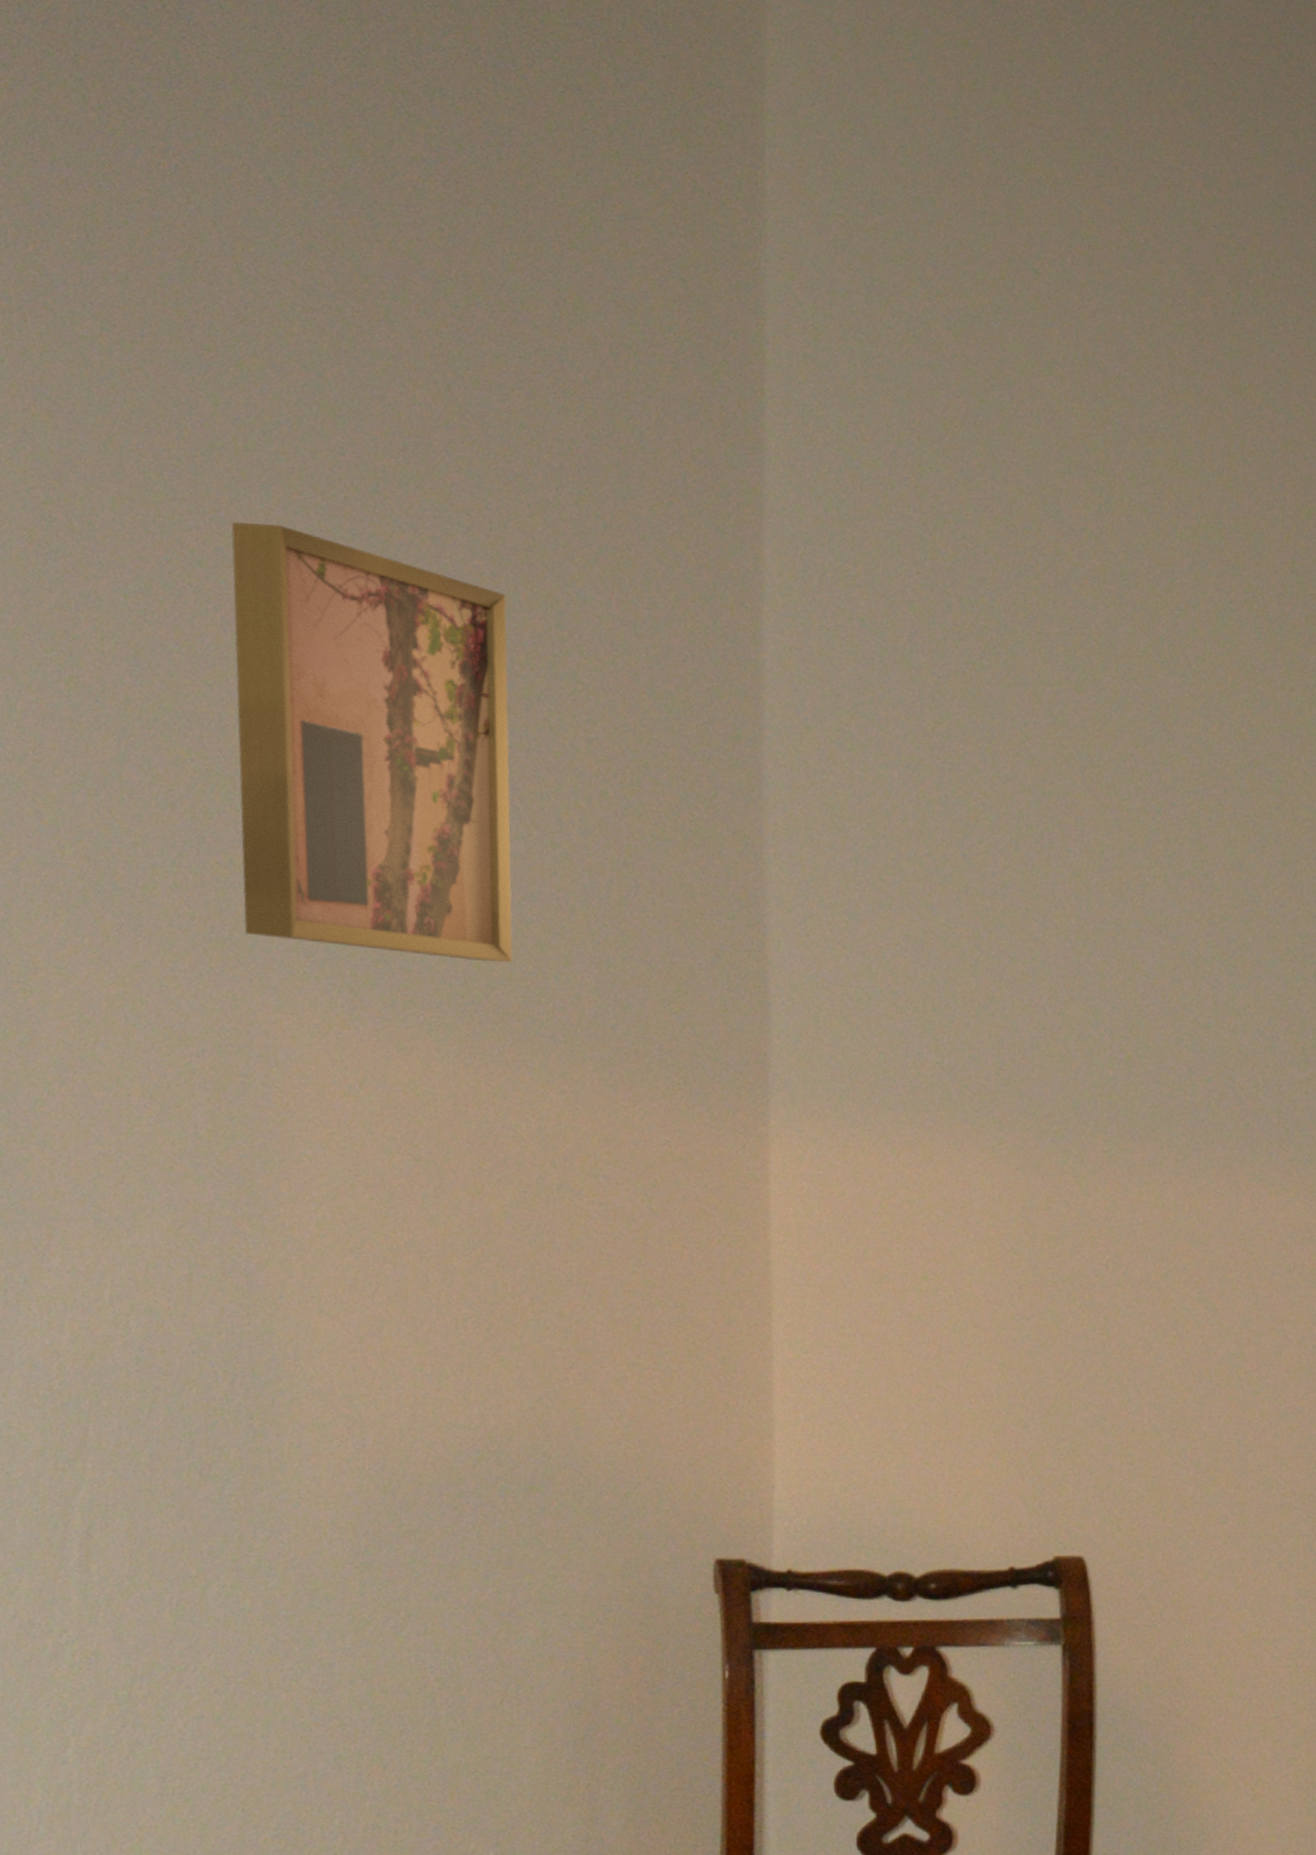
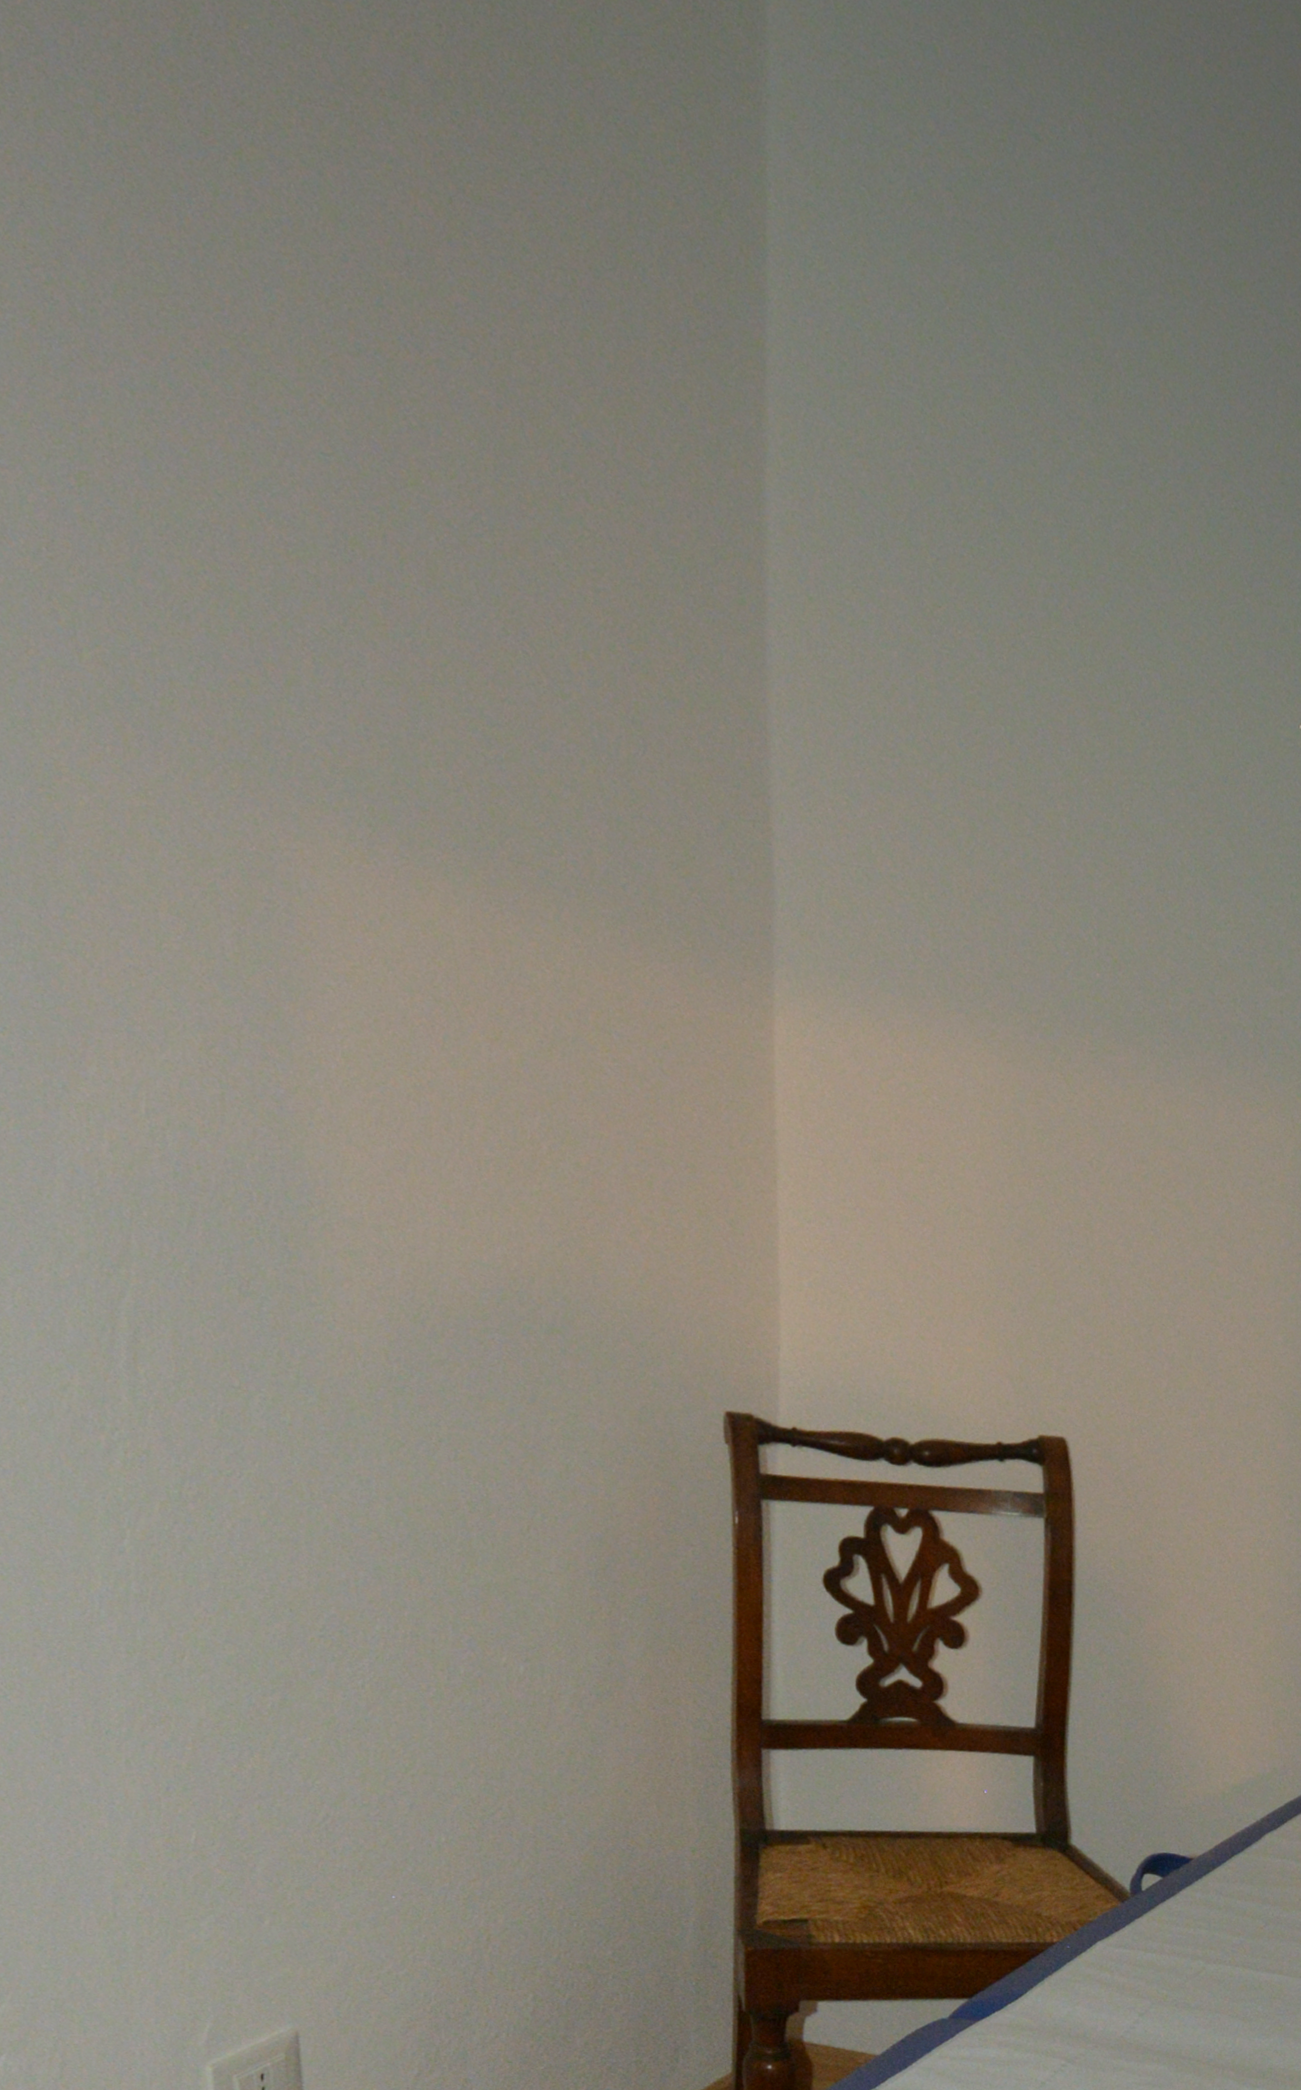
wall art: present [231,522,514,962] -> none [235,323,526,811]

